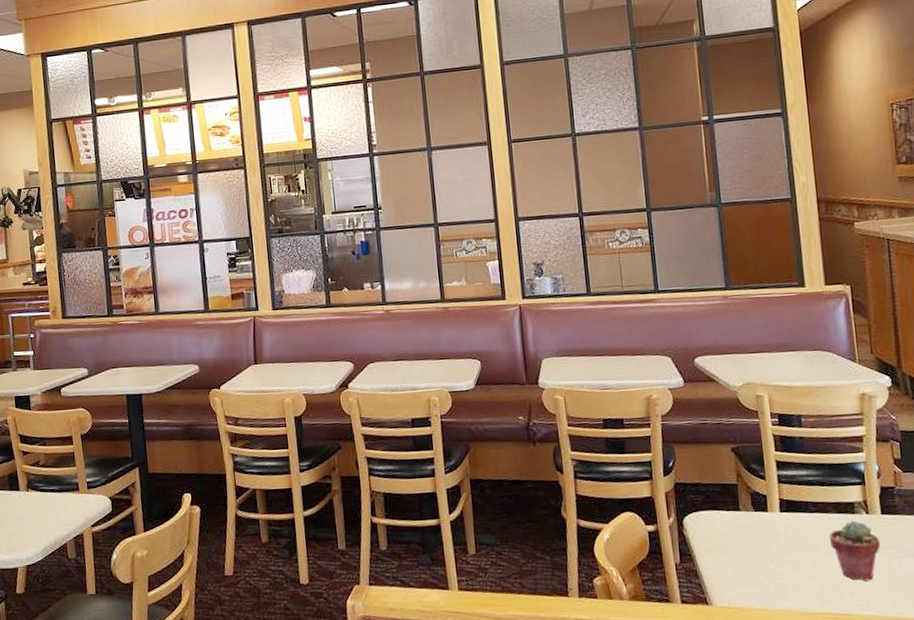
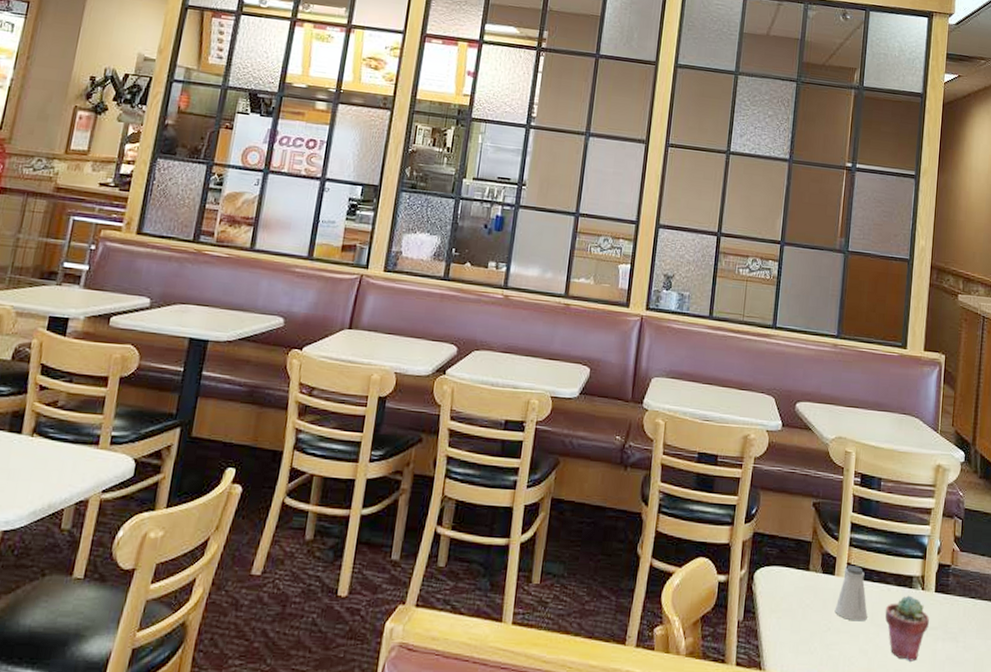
saltshaker: none [774,500,811,551] -> present [834,566,868,622]

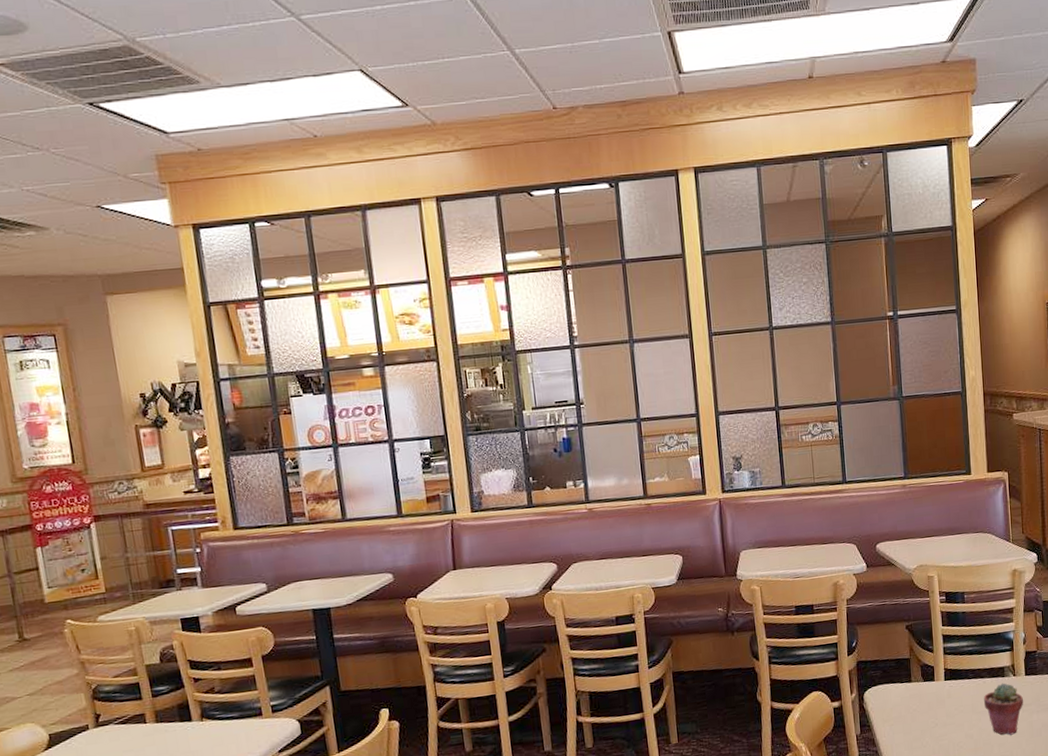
saltshaker: present [834,566,868,622] -> none [939,669,969,714]

